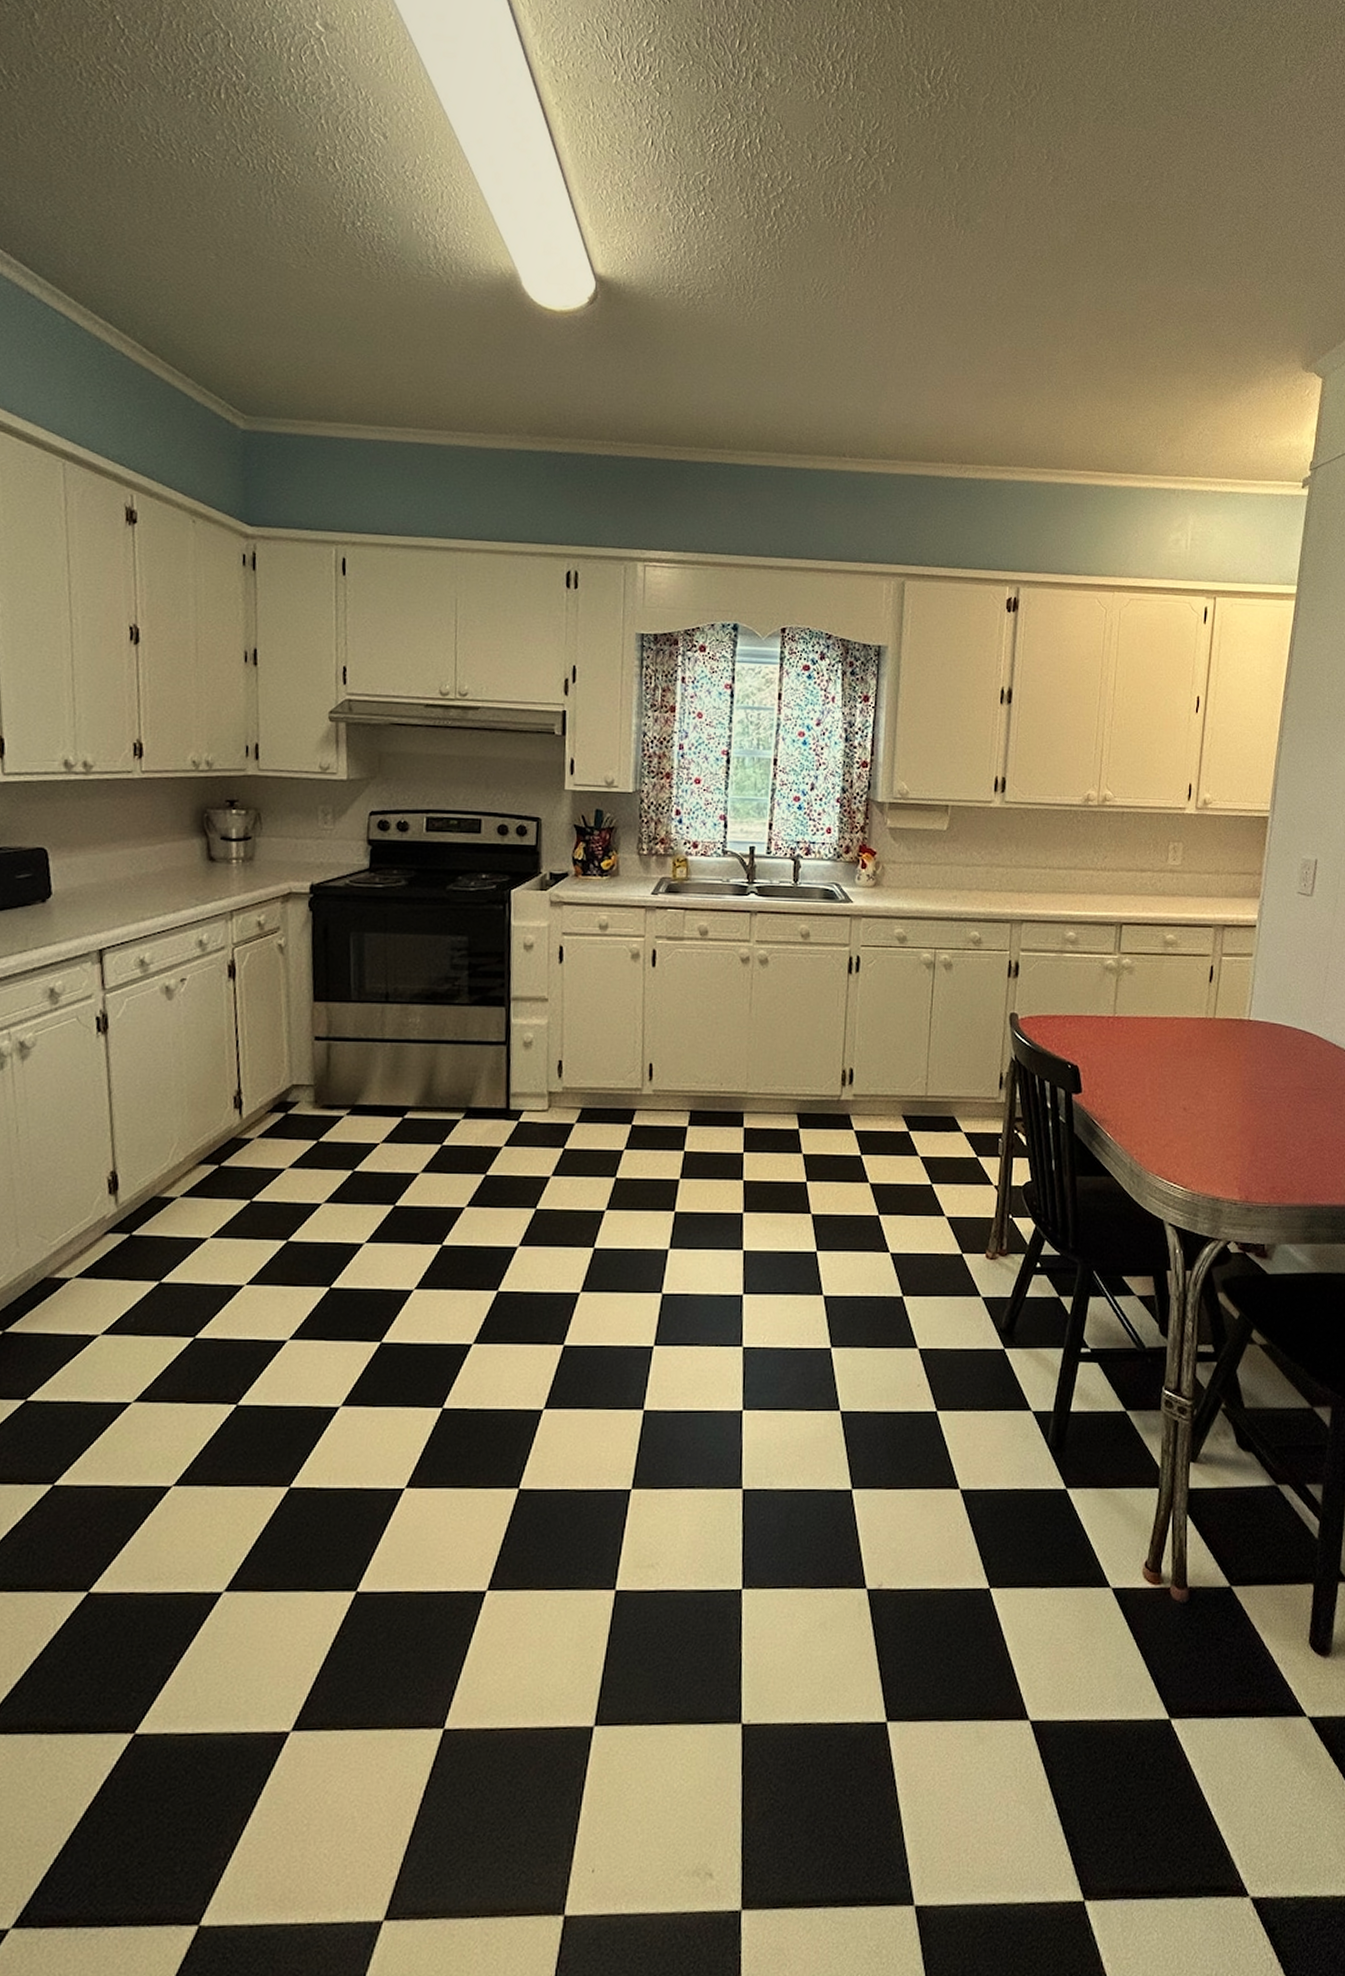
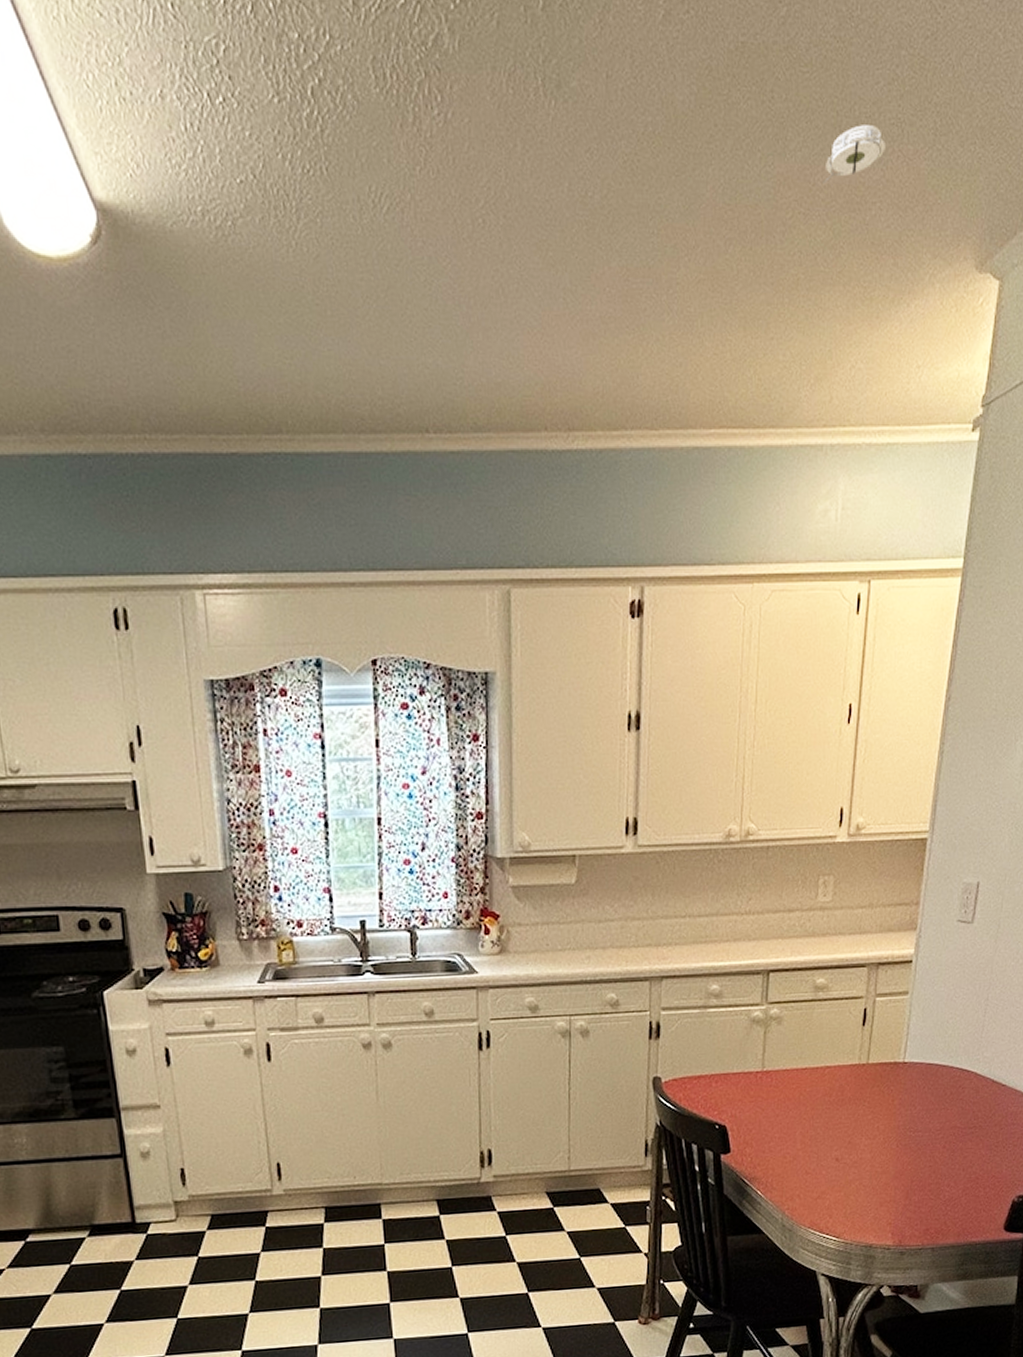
smoke detector: none [1176,262,1227,301] -> present [823,125,885,183]

